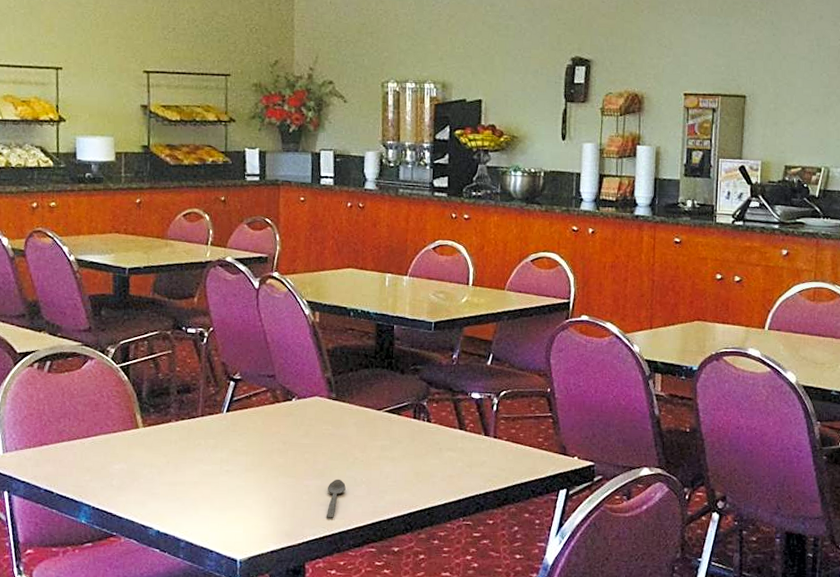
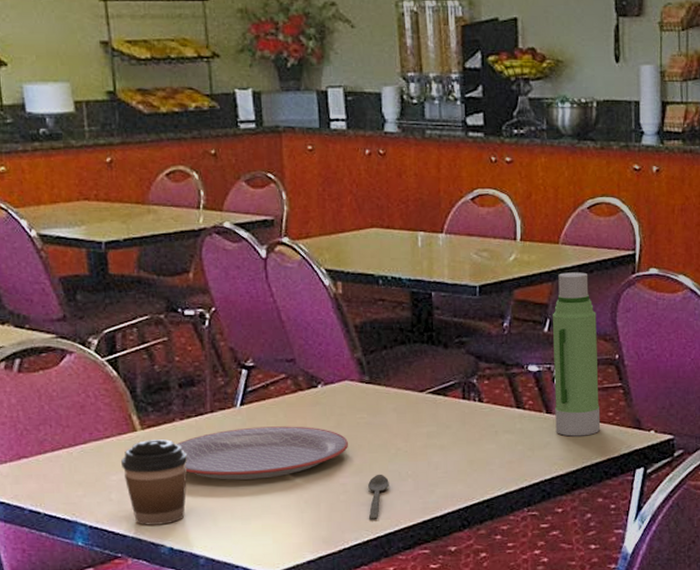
coffee cup: none [124,436,179,510] -> present [121,439,188,525]
plate: none [171,431,315,476] -> present [177,426,349,480]
water bottle: none [491,315,533,458] -> present [552,272,601,437]

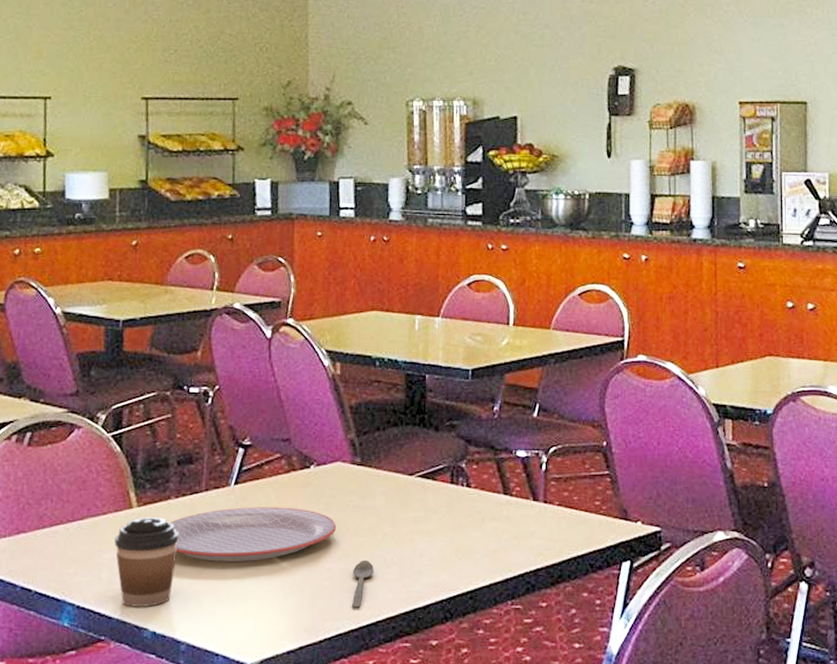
water bottle: present [552,272,601,437] -> none [541,358,587,526]

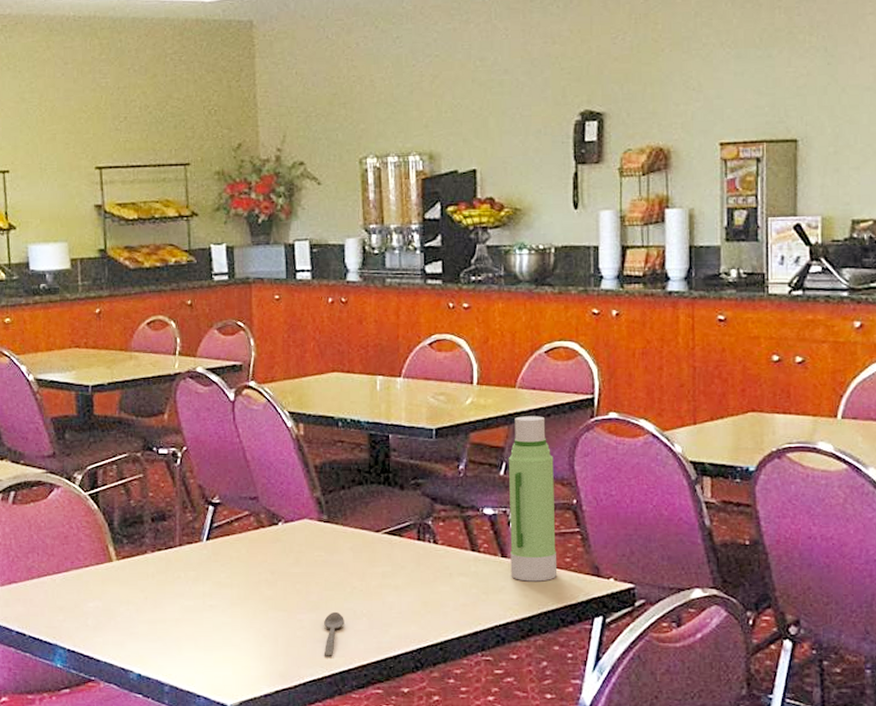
coffee cup: present [115,517,180,607] -> none [98,570,158,651]
plate: present [170,507,337,562] -> none [148,561,307,612]
water bottle: none [541,358,587,526] -> present [508,416,558,582]

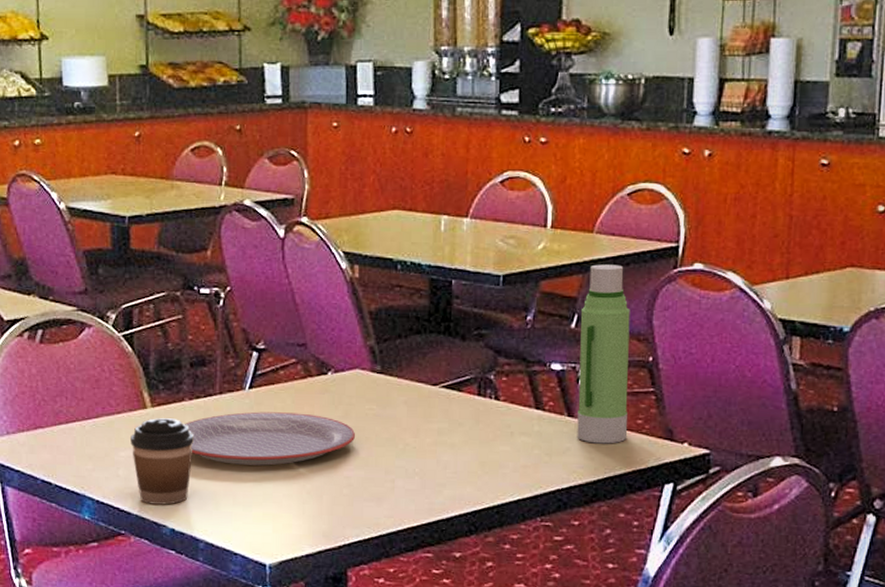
coffee cup: none [98,570,158,651] -> present [131,418,195,505]
plate: none [148,561,307,612] -> present [185,411,356,466]
spoon: present [323,611,344,656] -> none [371,469,395,517]

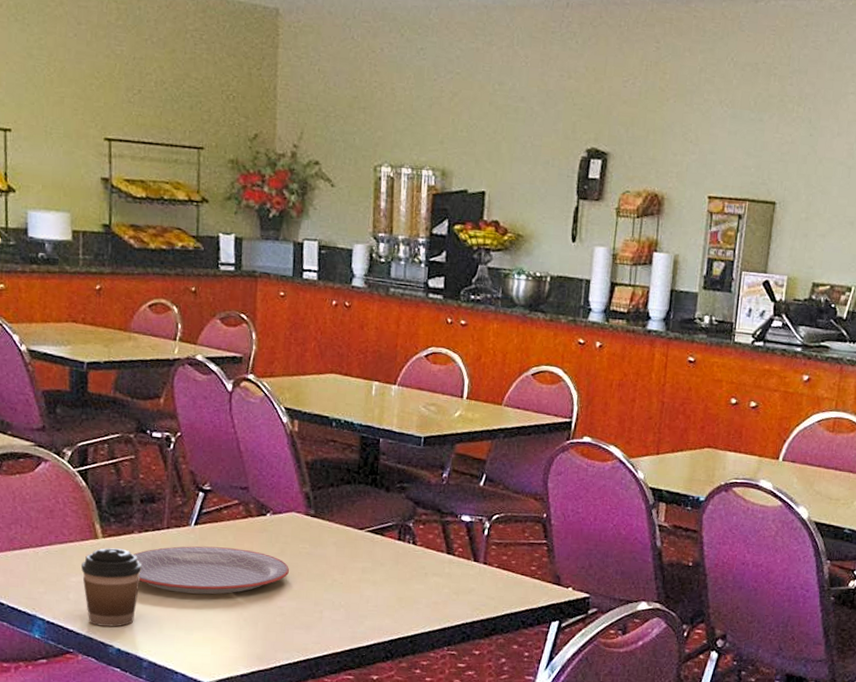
water bottle: present [577,264,630,444] -> none [481,432,530,586]

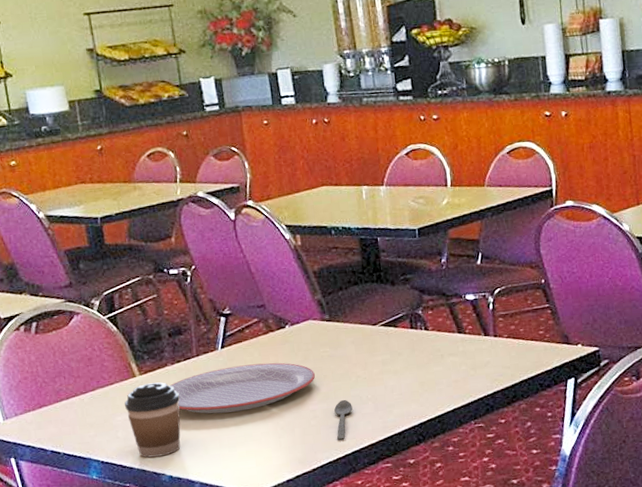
spoon: none [300,601,323,643] -> present [334,399,353,440]

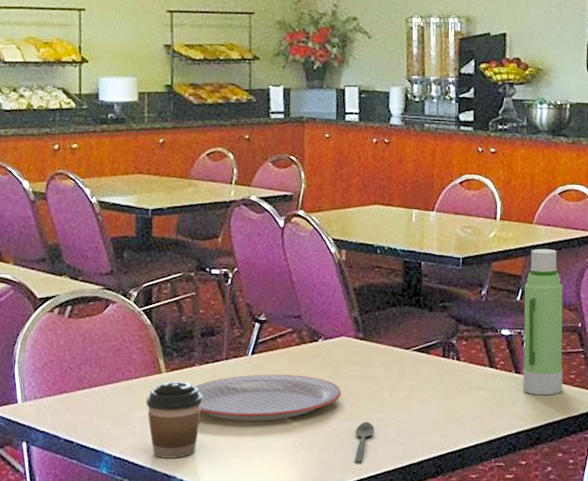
water bottle: none [483,209,534,355] -> present [523,249,563,395]

